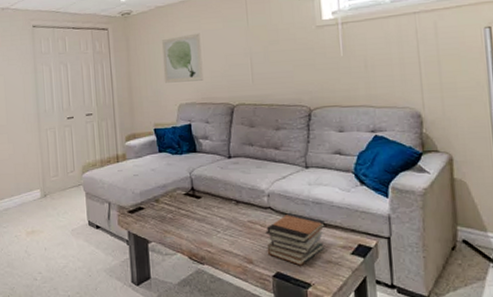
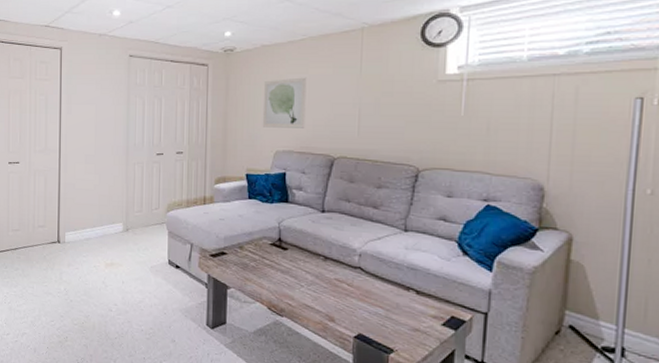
book stack: present [265,213,325,266] -> none [351,275,418,330]

